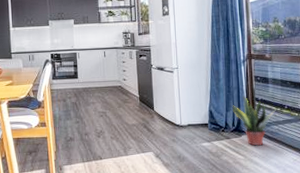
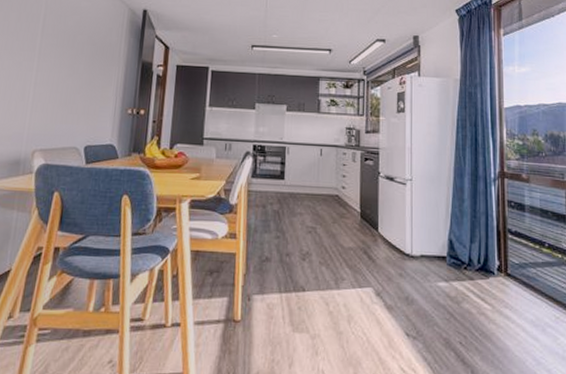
potted plant: present [232,95,277,146] -> none [478,224,535,294]

